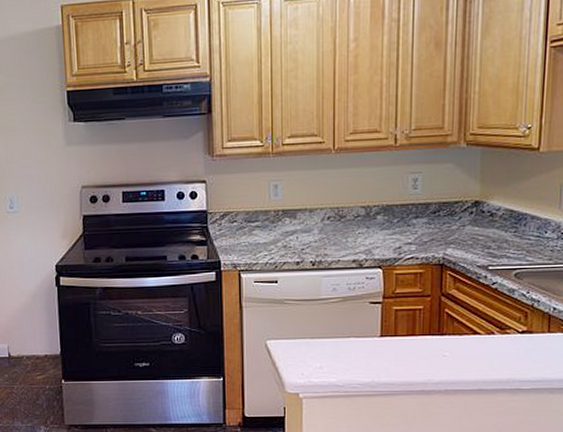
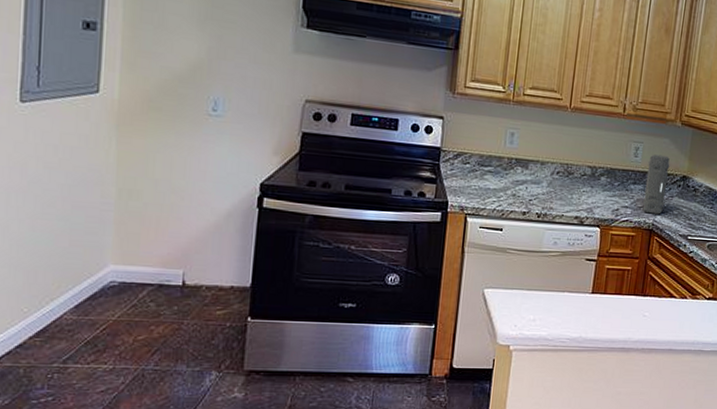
speaker: none [429,182,457,248] -> present [642,154,670,215]

